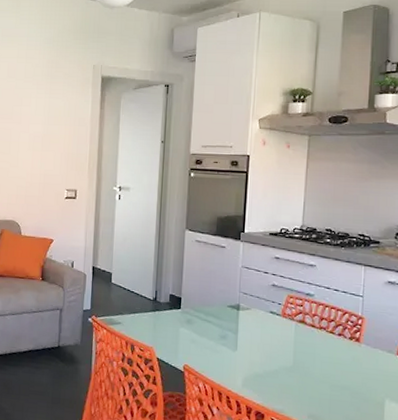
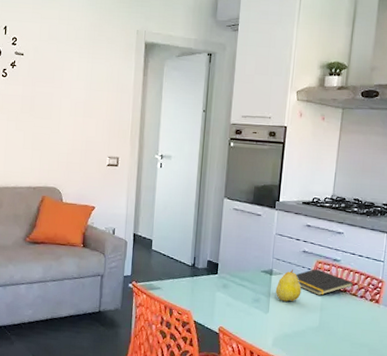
fruit: none [243,304,272,339] -> present [275,269,302,302]
notepad: none [265,304,330,333] -> present [296,269,354,296]

